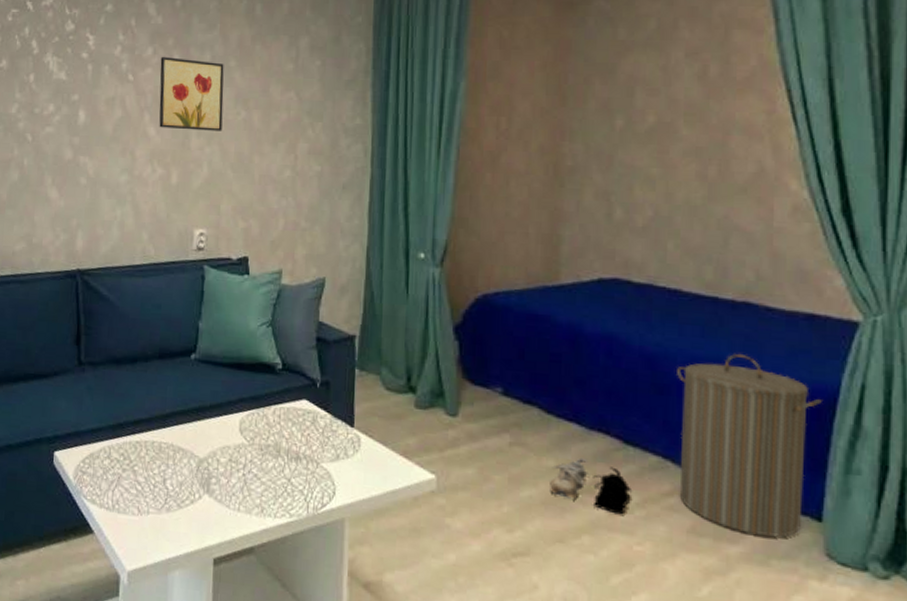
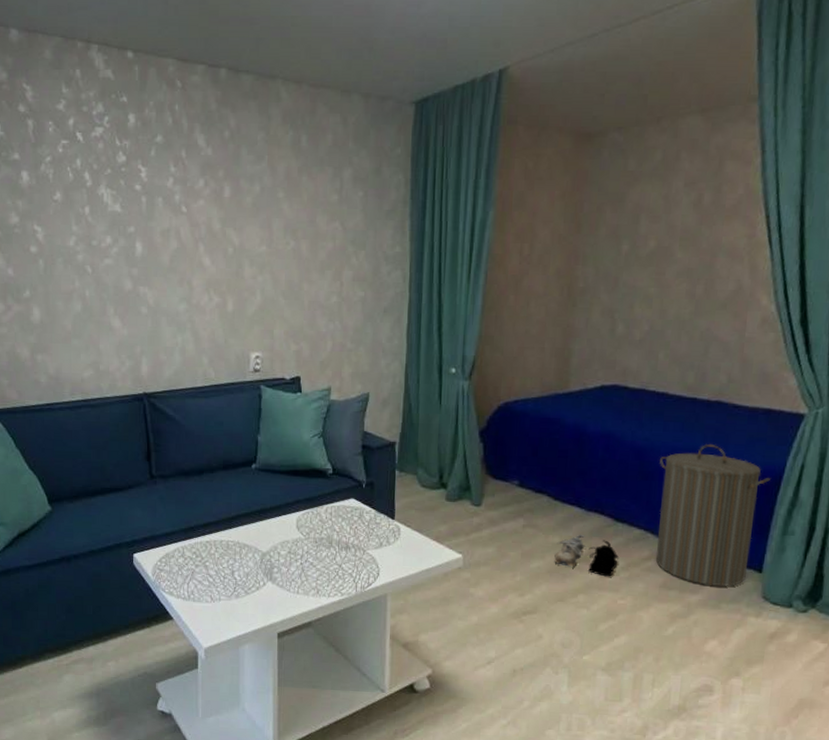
wall art: present [159,56,224,131] -> none [212,188,274,261]

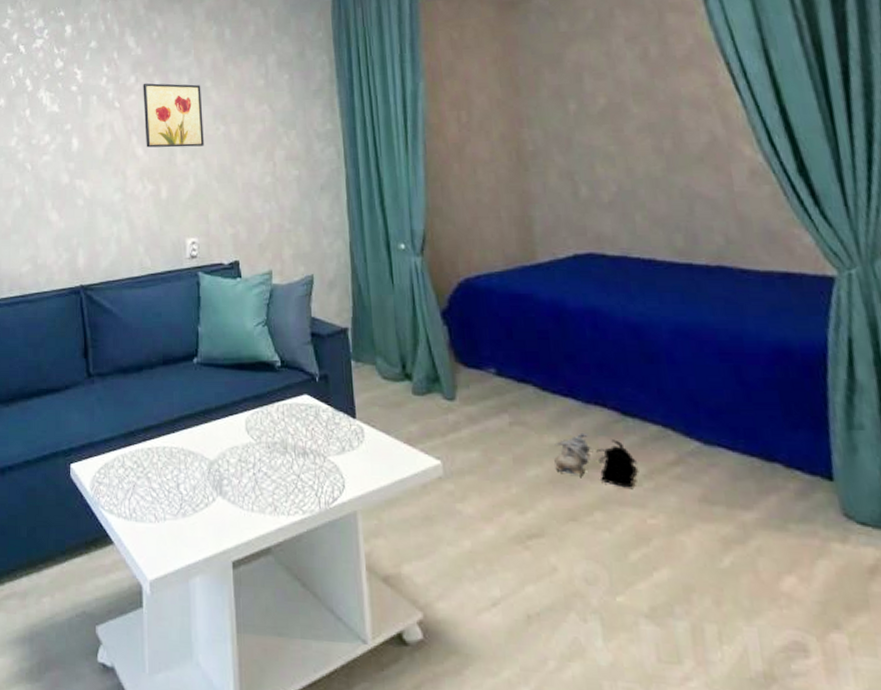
wall art: none [212,188,274,261] -> present [143,83,204,148]
laundry hamper: present [655,443,770,586] -> none [663,316,813,500]

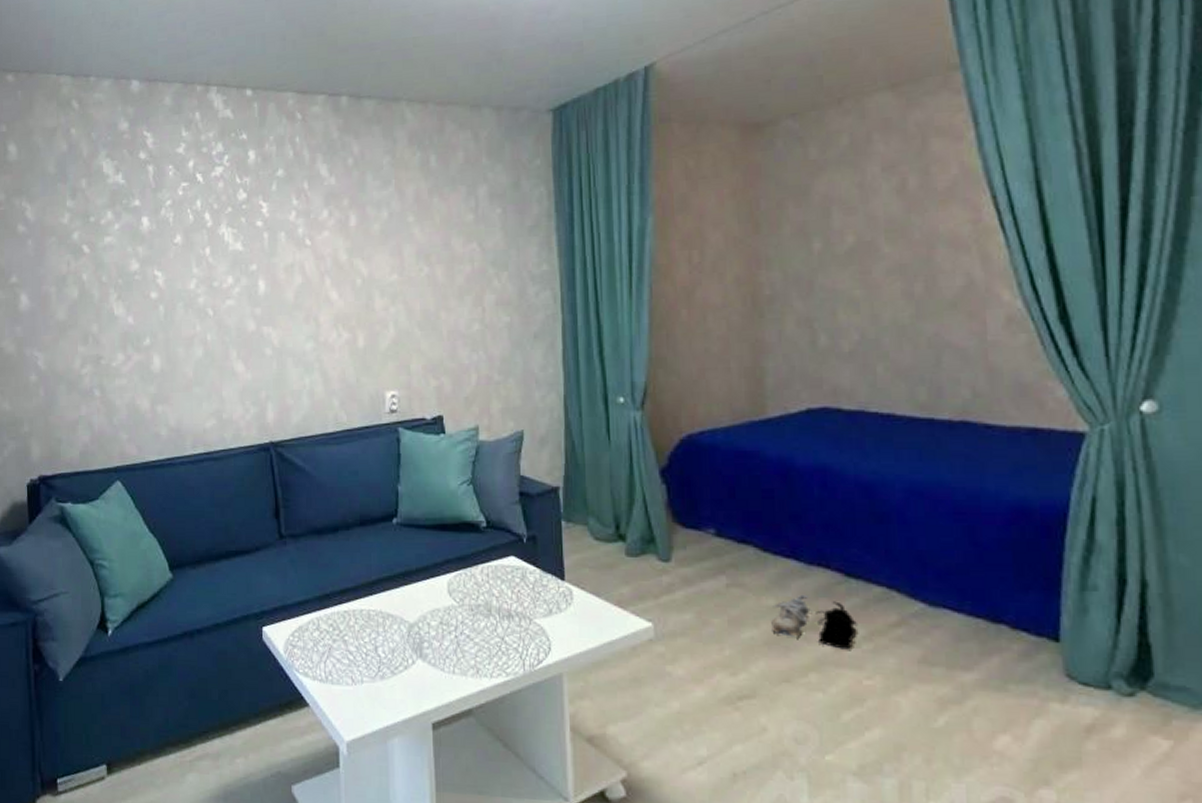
wall art: present [143,83,204,148] -> none [337,217,405,291]

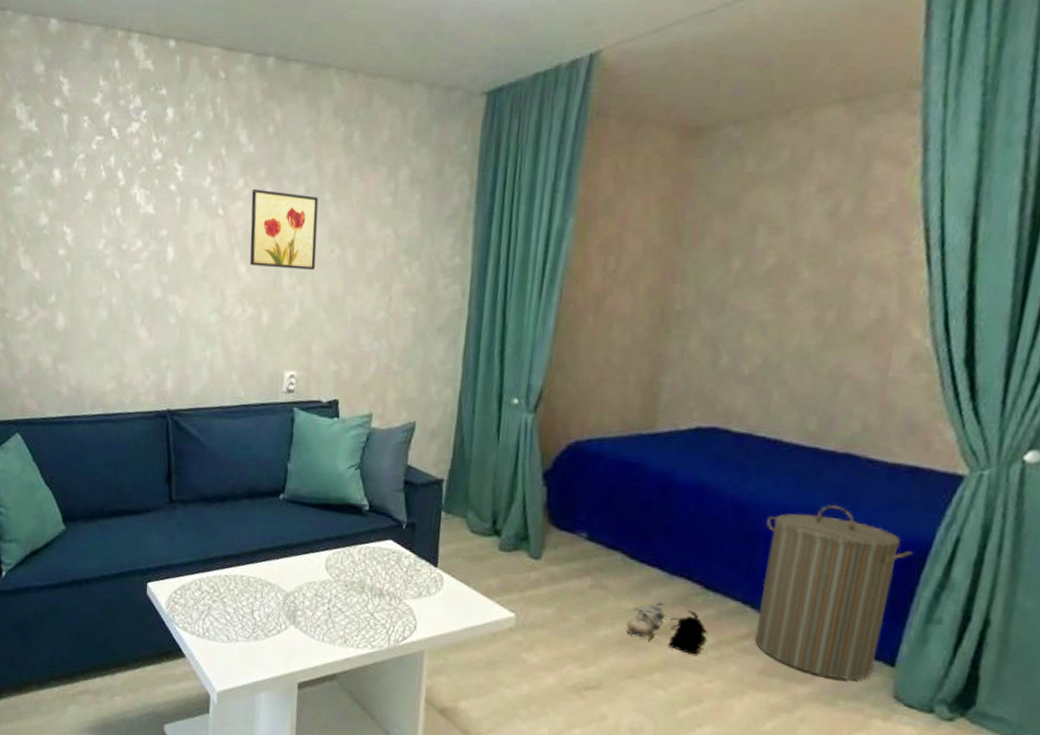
wall art: none [337,217,405,291] -> present [250,188,319,270]
laundry hamper: none [896,474,1051,661] -> present [754,504,913,680]

